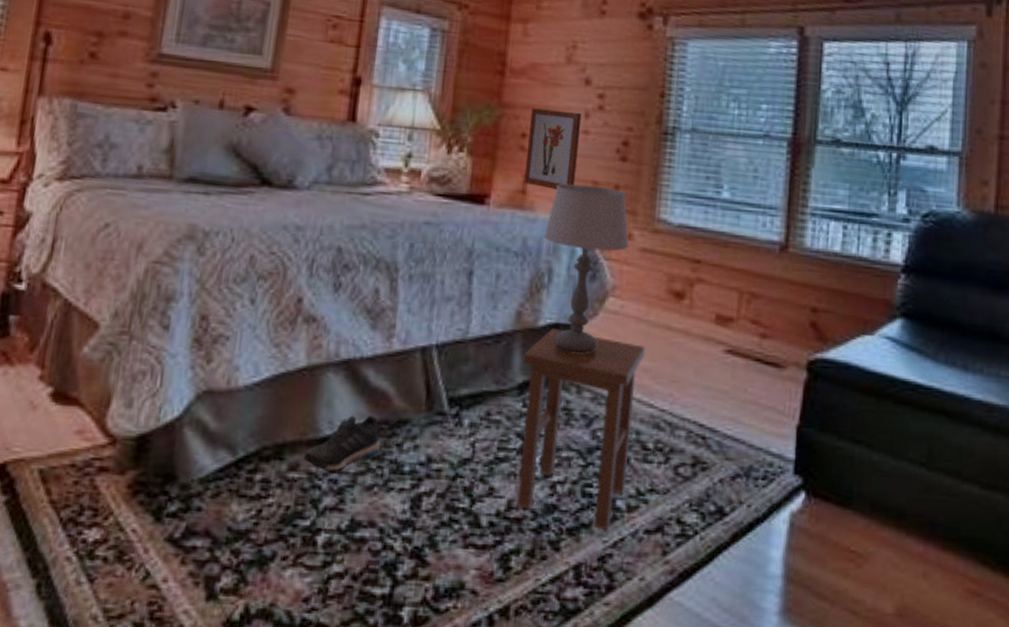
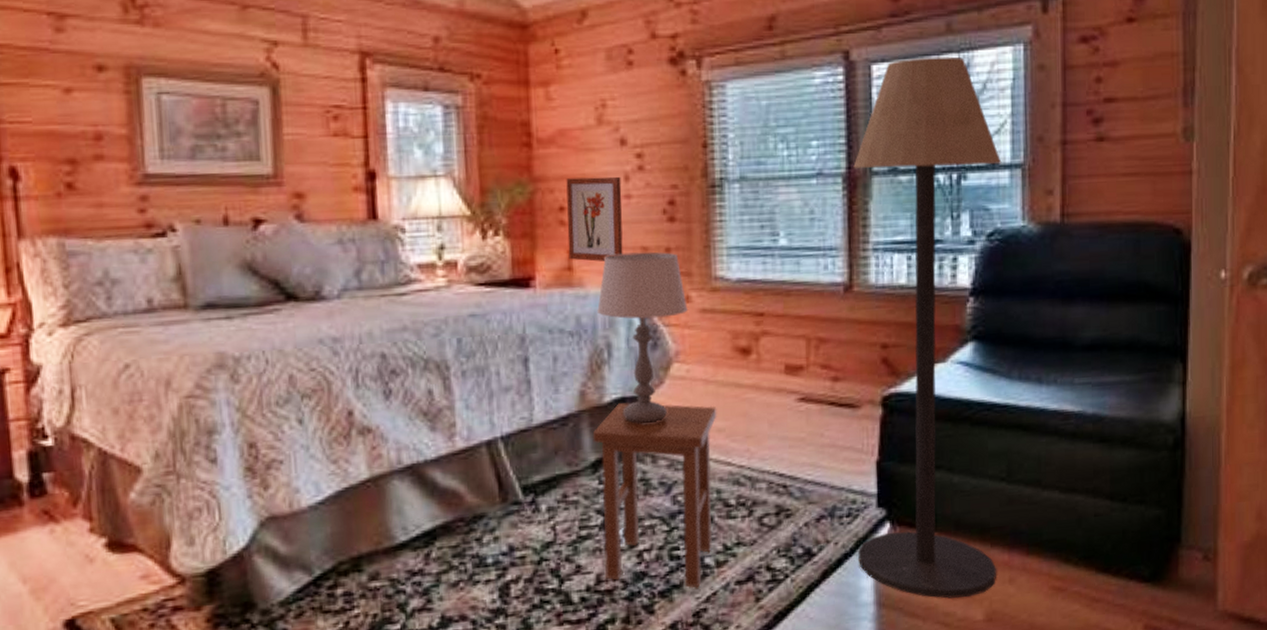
shoe: present [303,415,381,472] -> none [382,515,460,576]
floor lamp: none [770,41,941,586] -> present [853,56,1002,599]

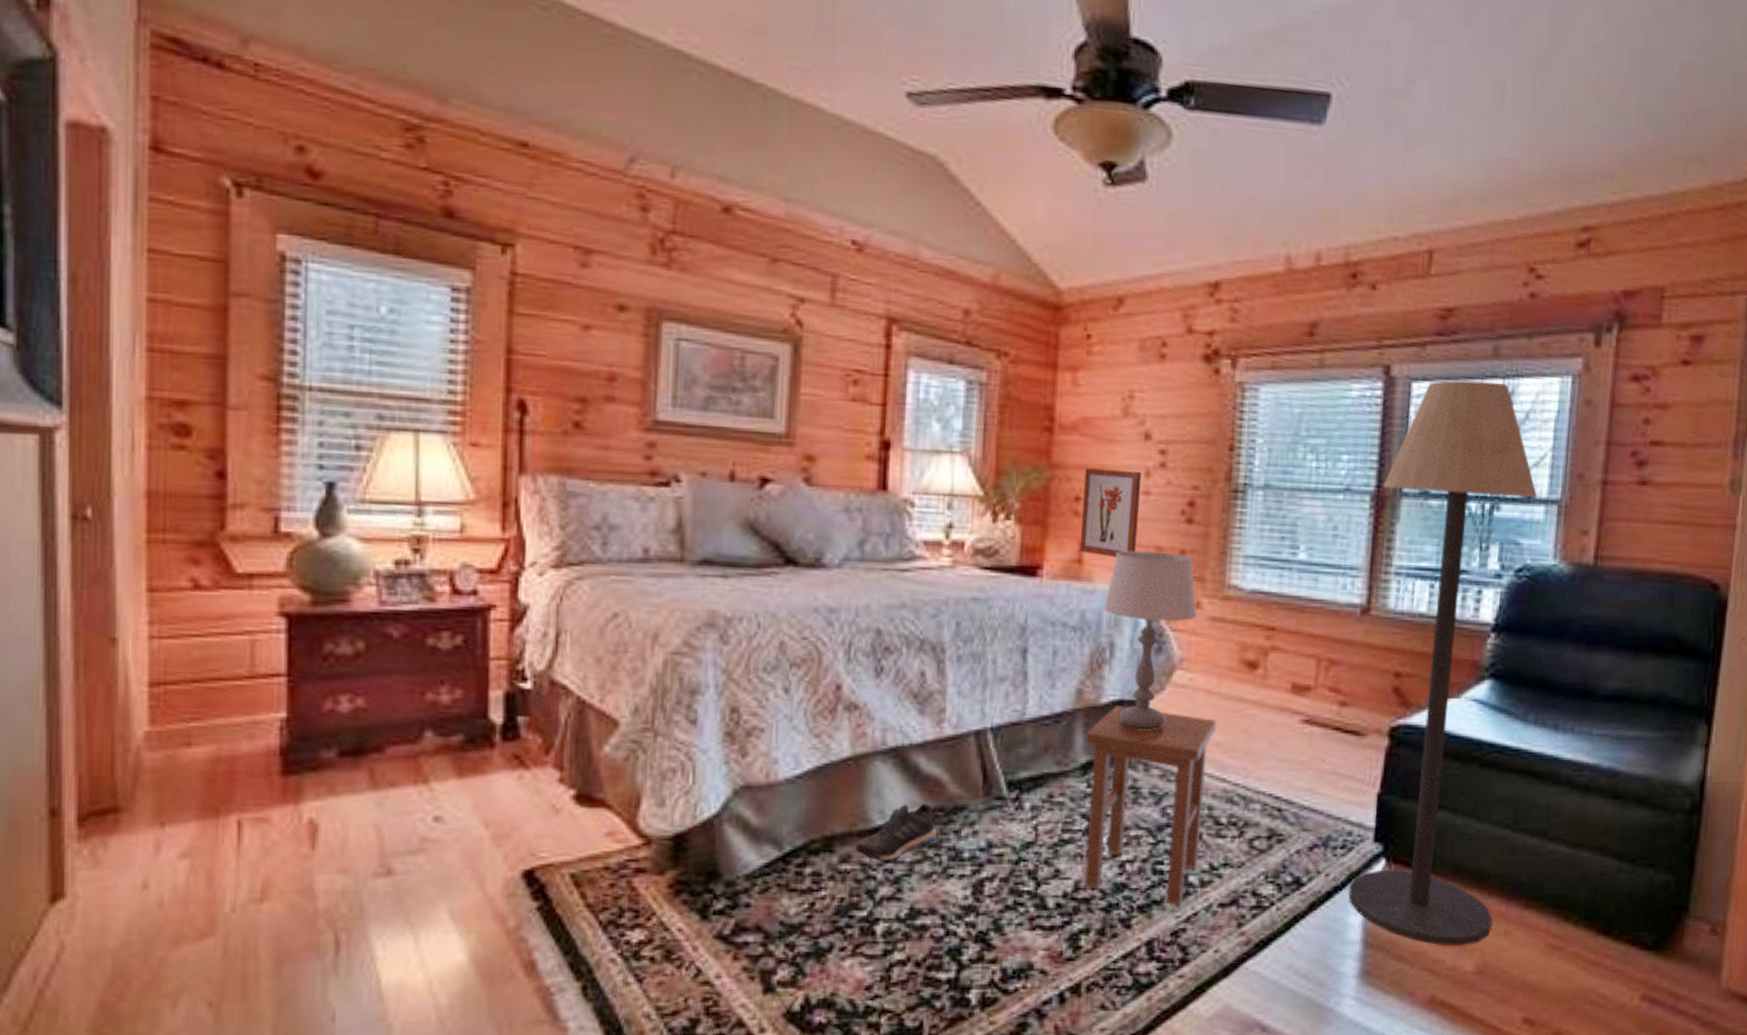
shoe: none [382,515,460,576] -> present [855,802,937,862]

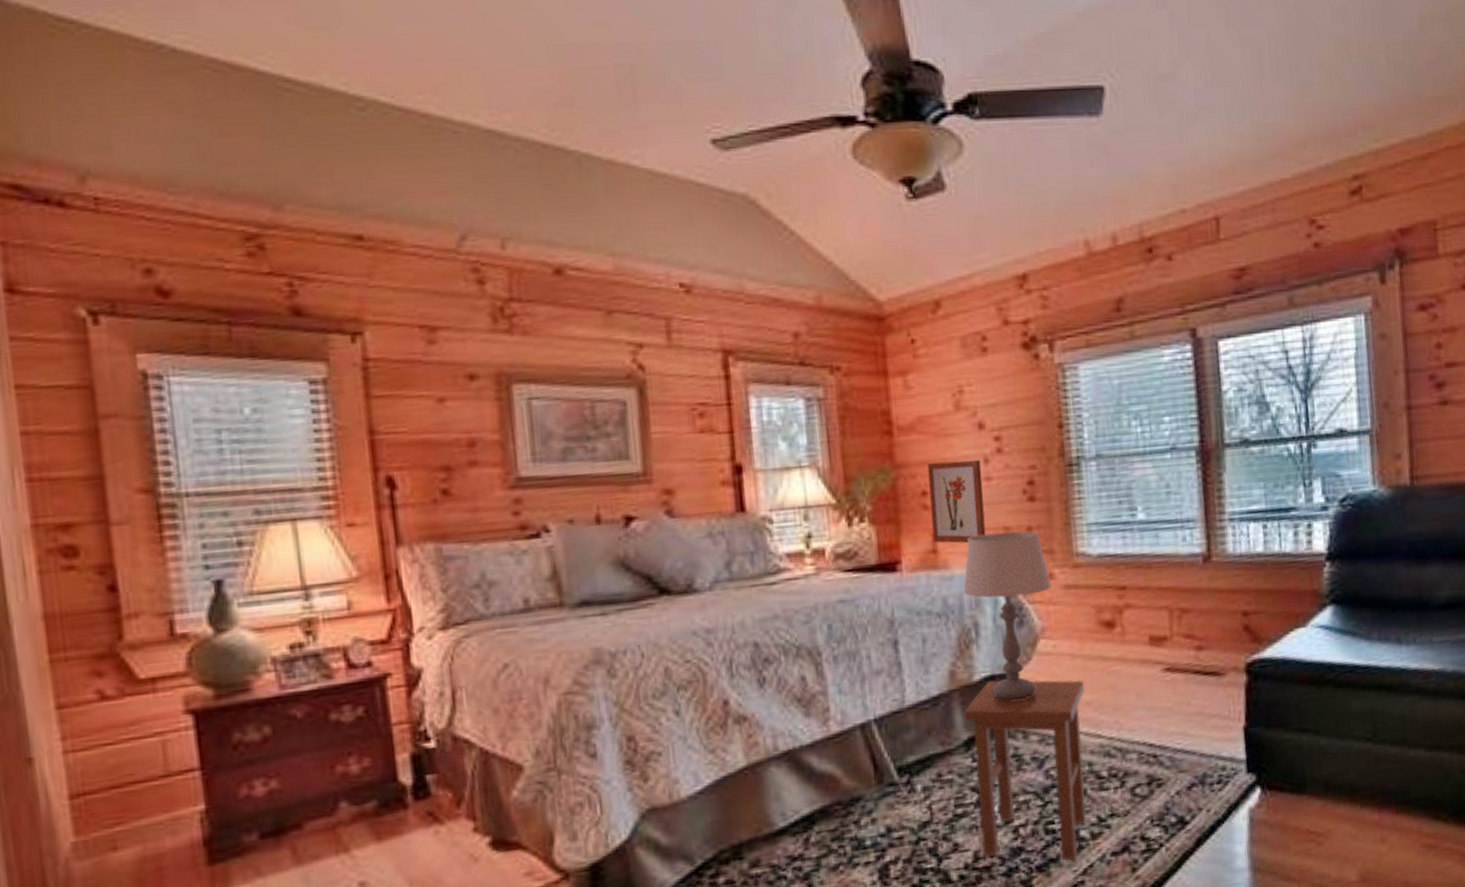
shoe: present [855,802,937,862] -> none [762,799,838,861]
floor lamp: present [1349,380,1538,946] -> none [1206,329,1369,861]

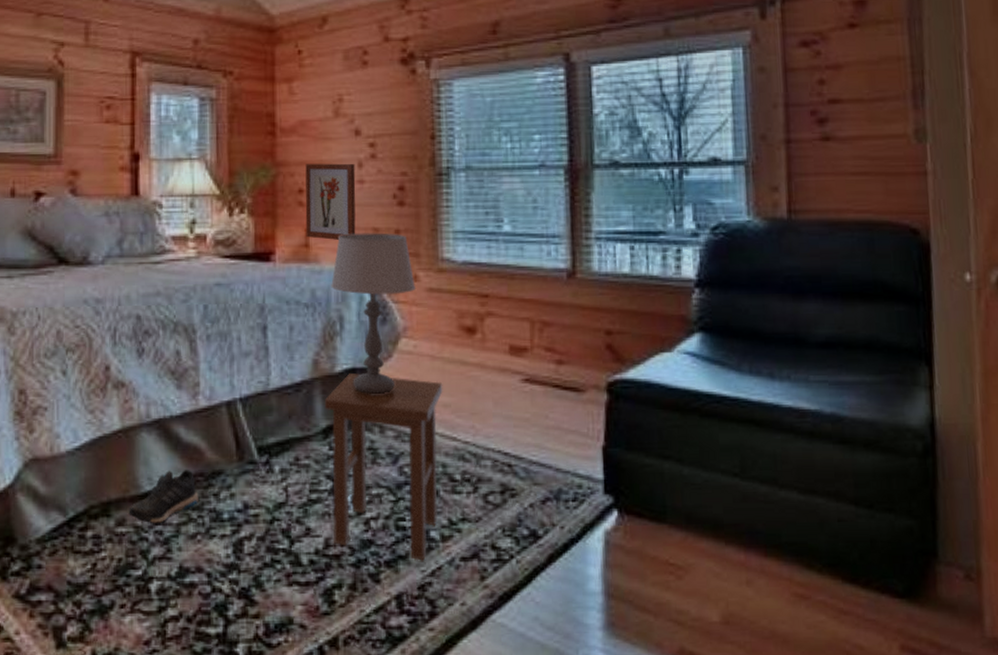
shoe: none [762,799,838,861] -> present [128,469,199,524]

